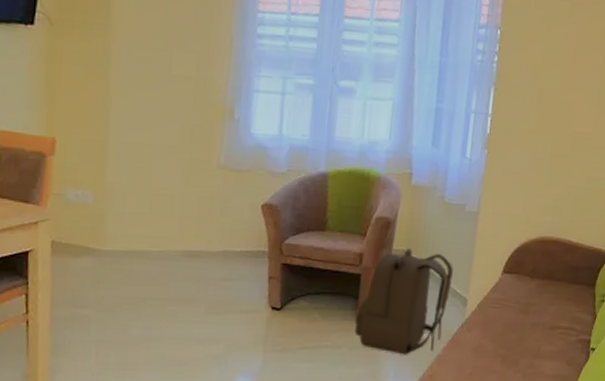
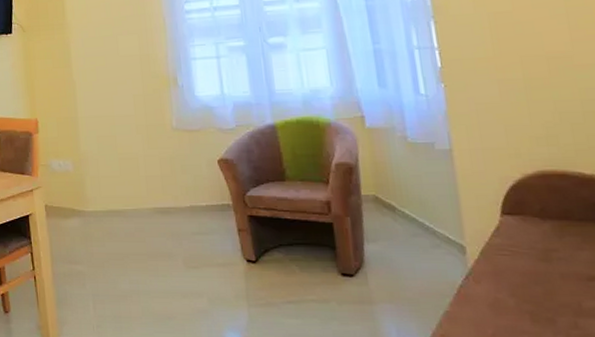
backpack: present [354,248,453,355] -> none [338,193,444,311]

